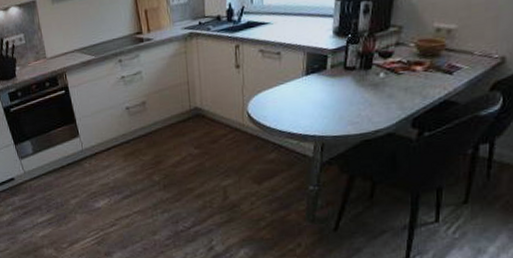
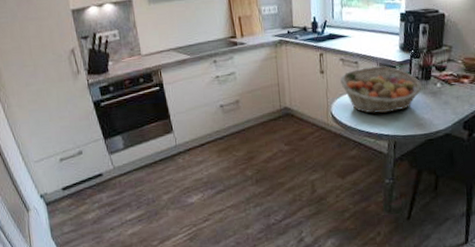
fruit basket: none [259,55,361,112] -> present [340,65,423,114]

